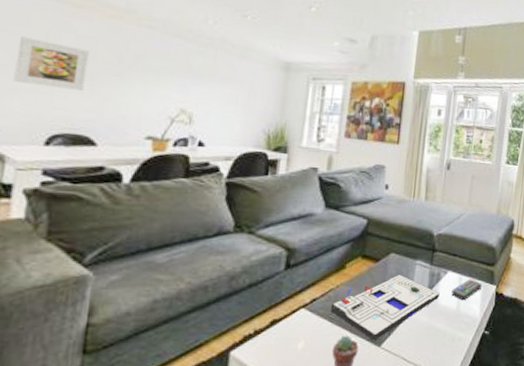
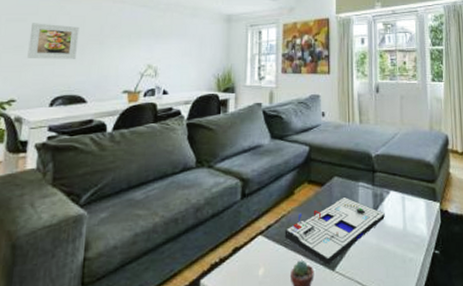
remote control: present [451,279,482,301] -> none [396,197,425,220]

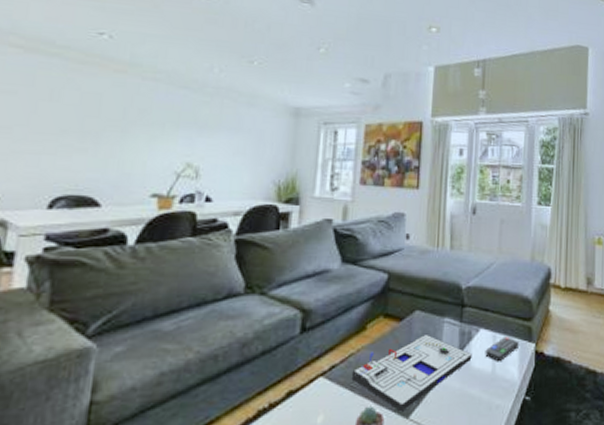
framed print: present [27,23,80,59] -> none [17,97,94,149]
remote control: none [396,197,425,220] -> present [485,337,519,362]

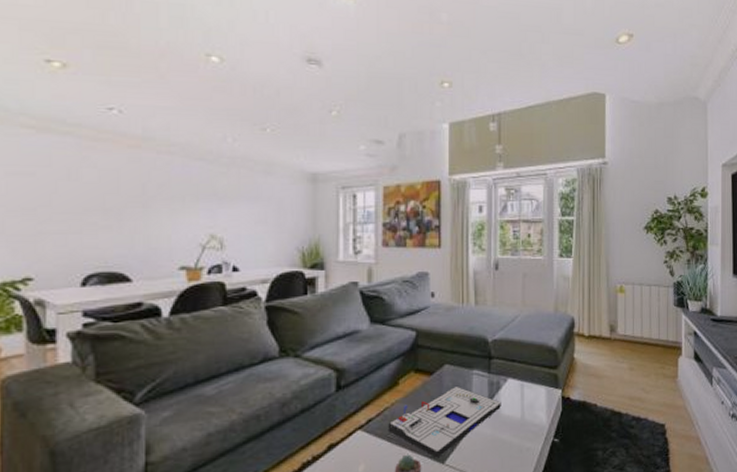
remote control: present [485,337,519,362] -> none [514,385,546,409]

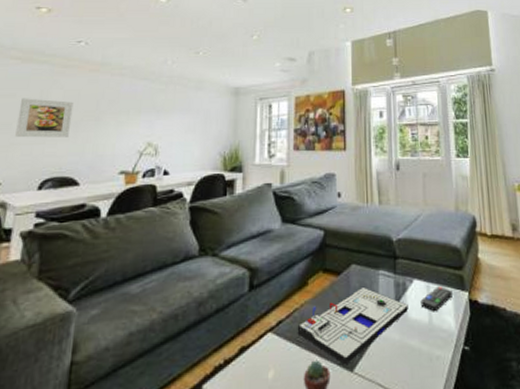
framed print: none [42,178,113,226] -> present [15,98,74,138]
remote control: none [514,385,546,409] -> present [420,286,453,312]

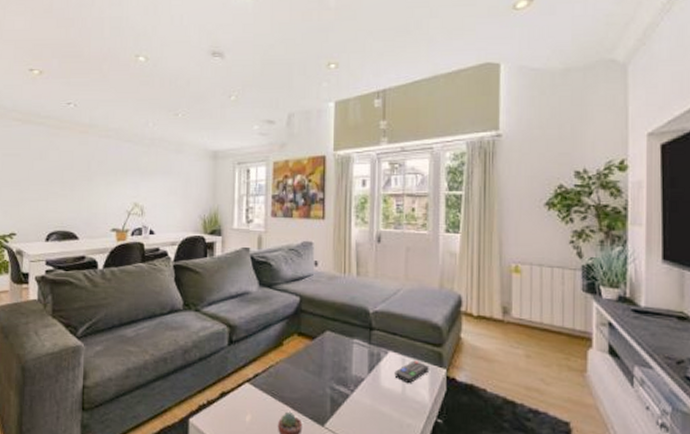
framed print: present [15,98,74,138] -> none [23,158,68,195]
board game: present [297,288,408,366] -> none [272,353,382,420]

